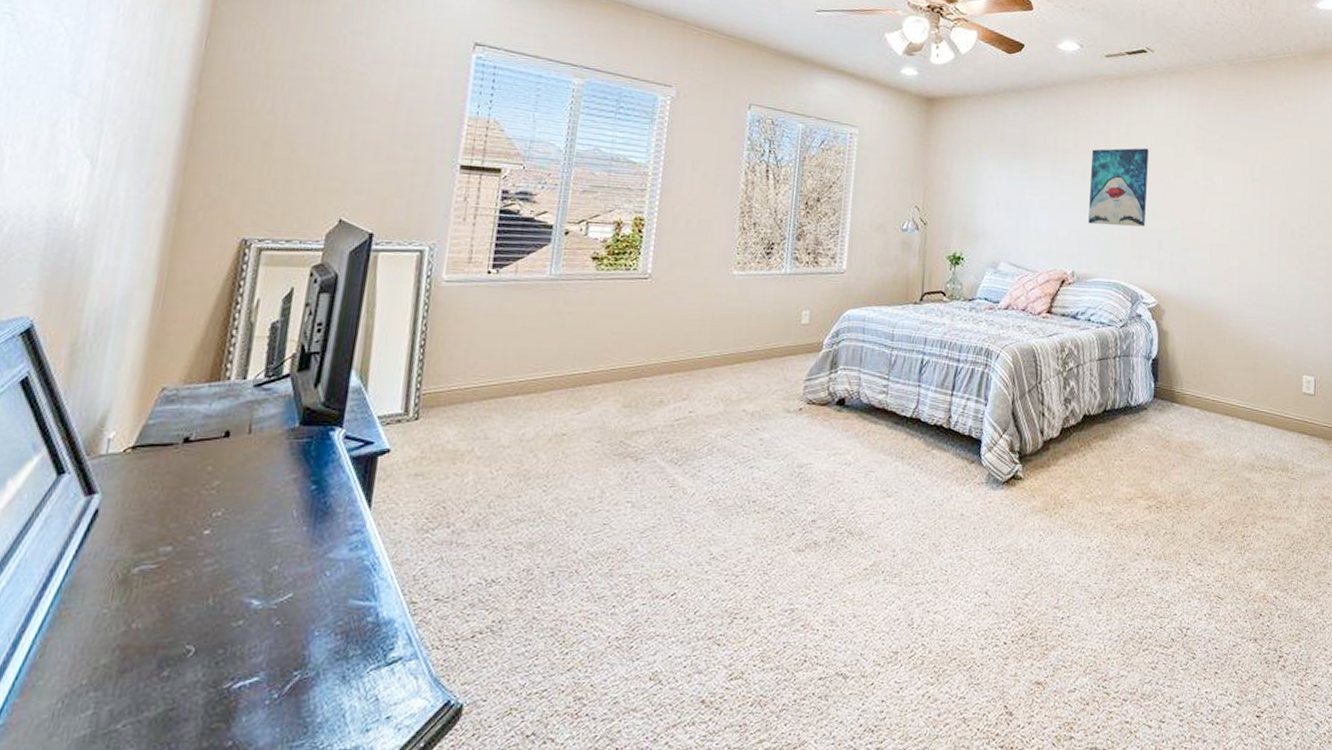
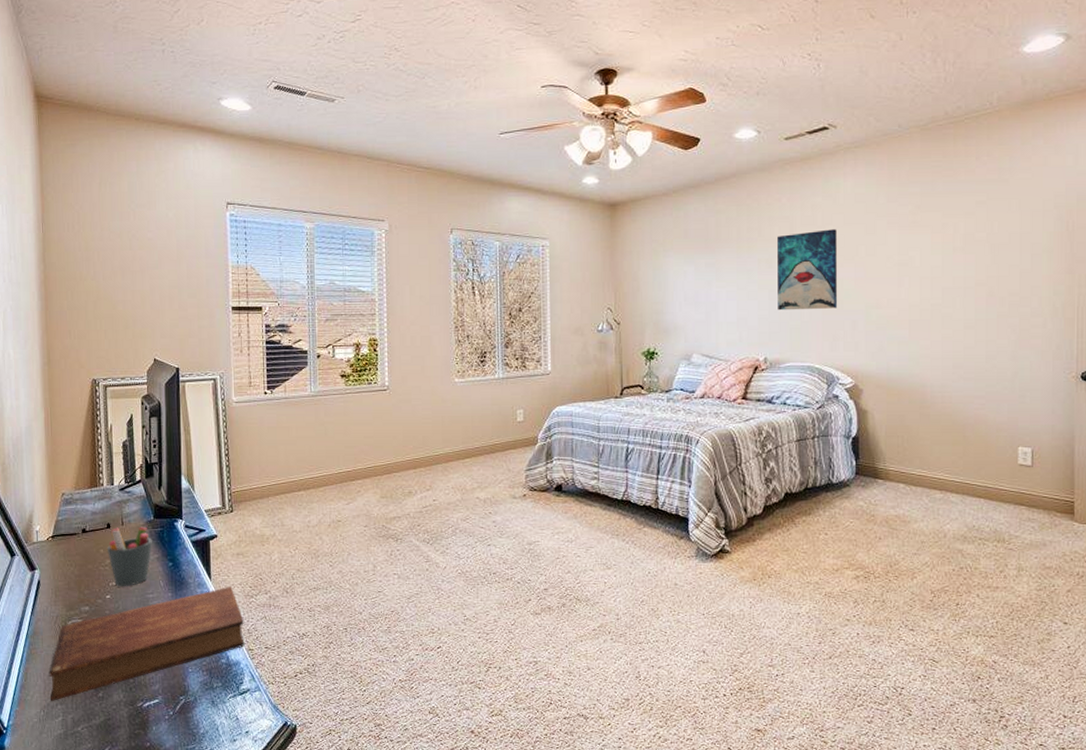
bible: none [77,518,410,686] -> present [49,586,245,701]
pen holder: none [218,436,293,519] -> present [107,526,153,587]

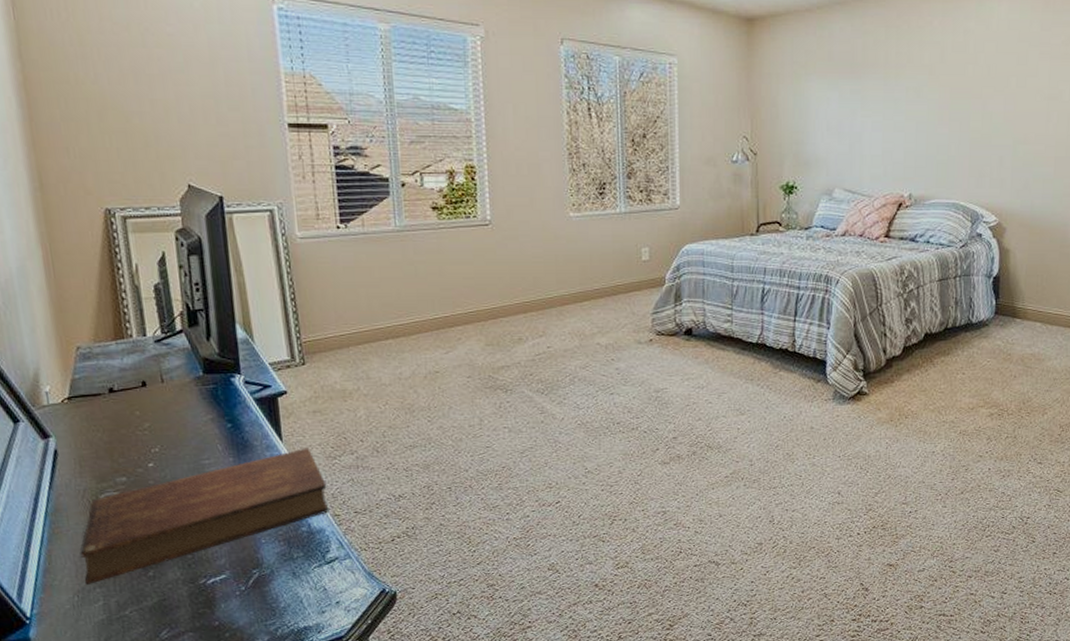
pen holder: present [107,526,153,587] -> none [145,384,205,453]
wall art: present [778,229,837,311] -> none [925,58,988,144]

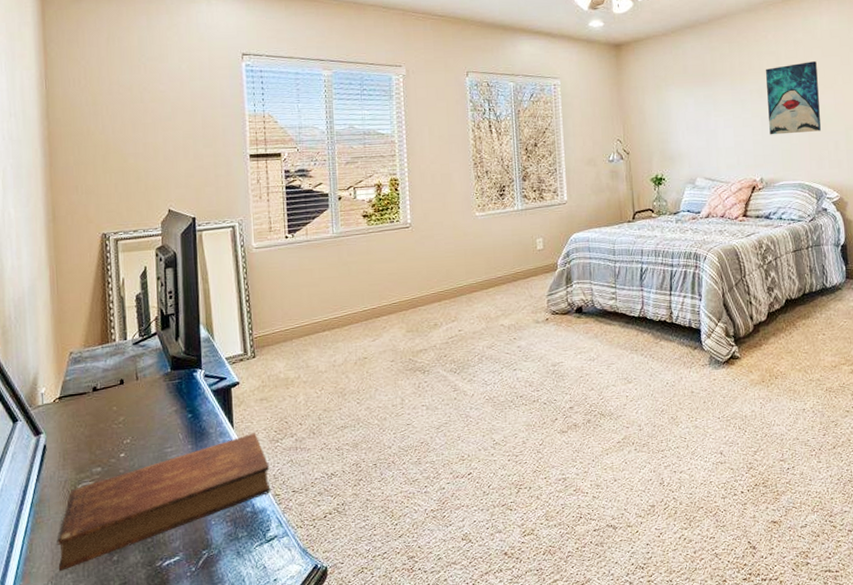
wall art: none [925,58,988,144] -> present [766,61,821,135]

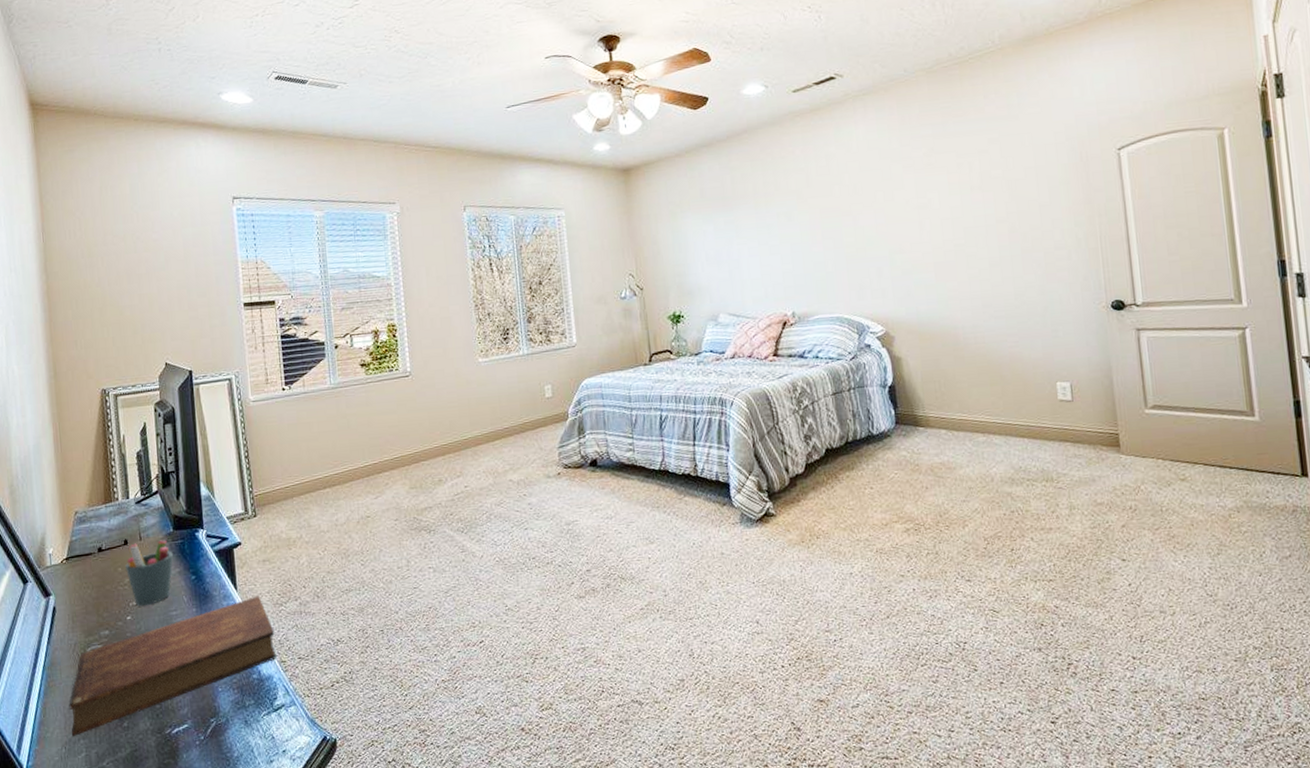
pen holder: none [121,380,171,444] -> present [126,540,174,607]
wall art: present [766,61,821,135] -> none [794,177,860,263]

